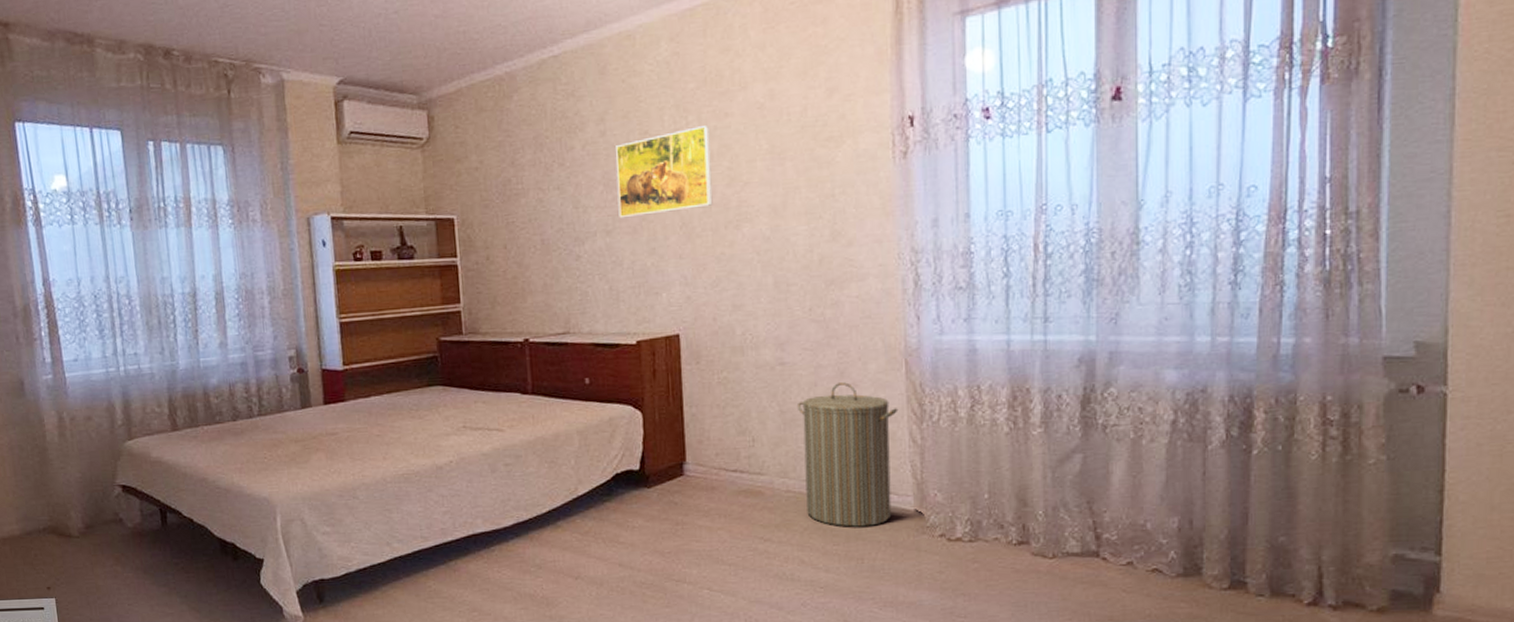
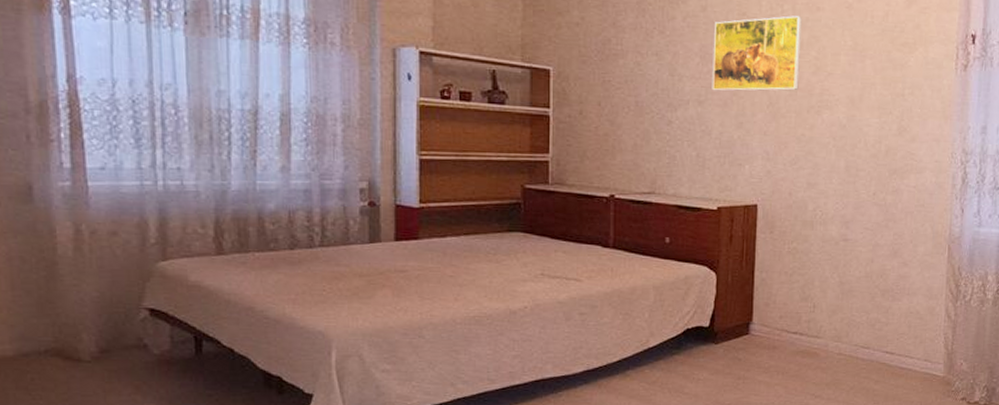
laundry hamper: present [796,382,899,527] -> none [854,261,939,388]

